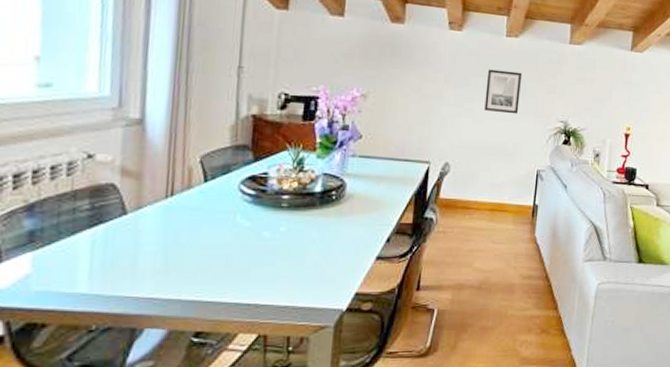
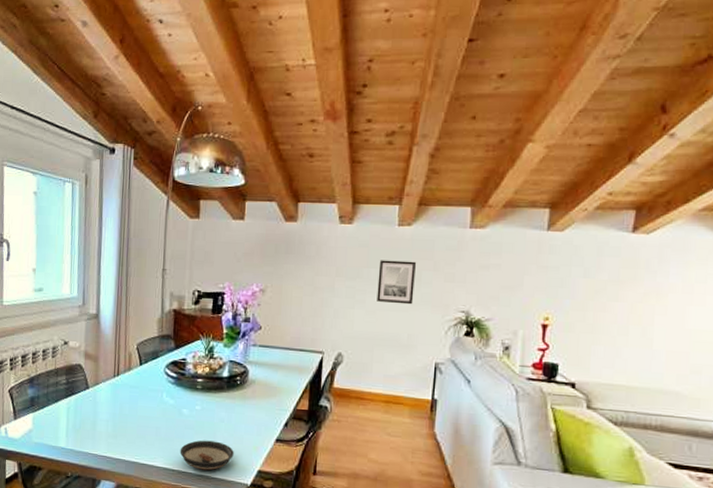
saucer: none [258,265,327,300] -> present [180,440,234,471]

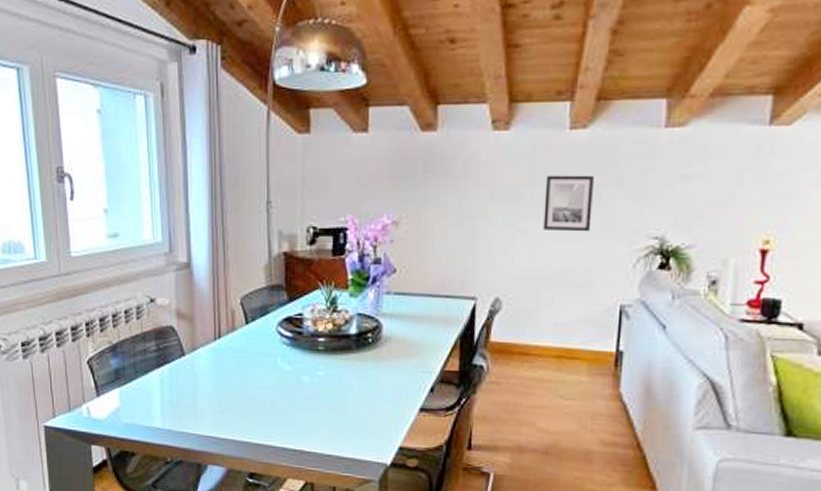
saucer: present [180,440,234,471] -> none [301,412,368,449]

